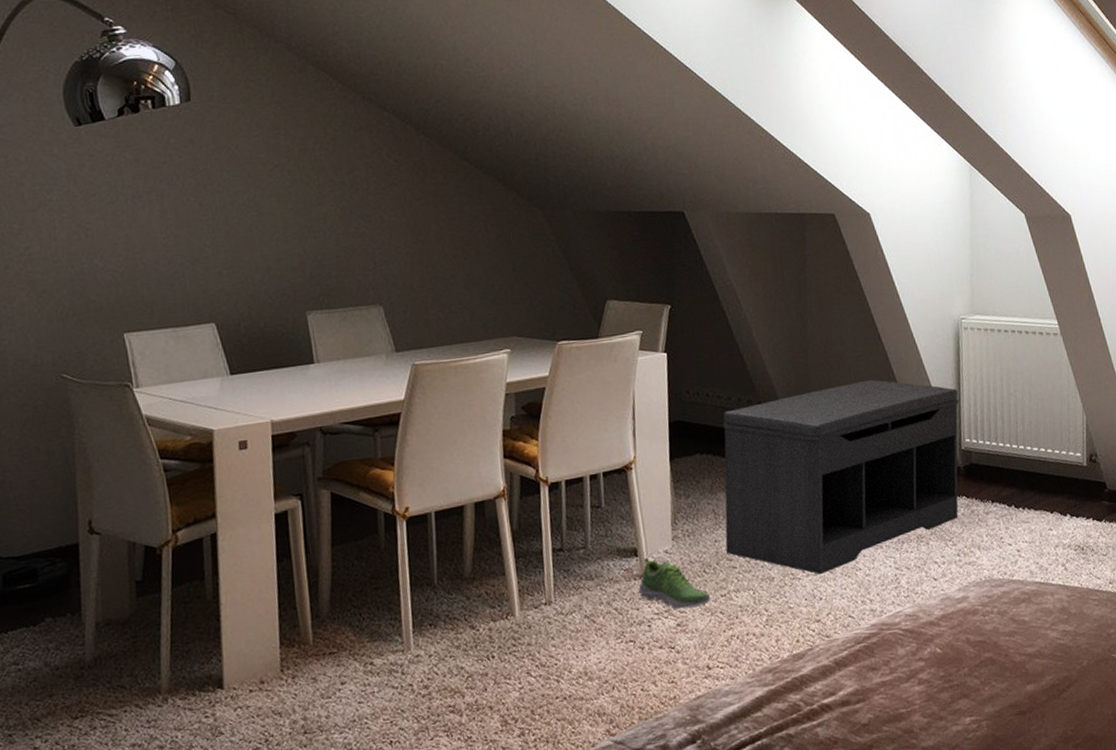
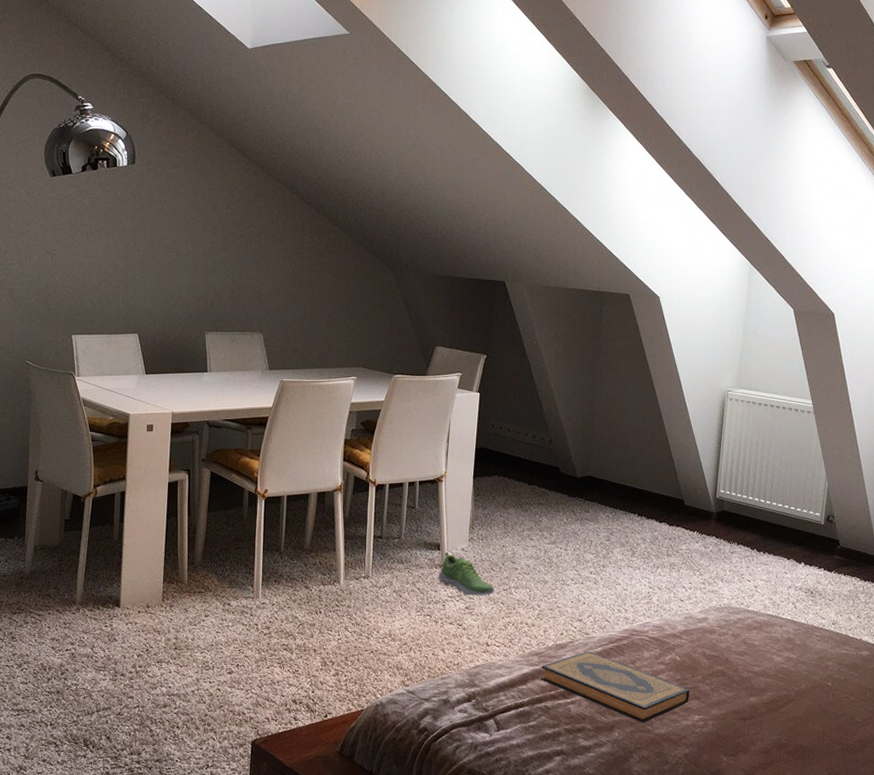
bench: present [722,379,958,574] -> none [511,432,719,583]
hardback book: none [778,657,958,737] -> present [540,651,690,723]

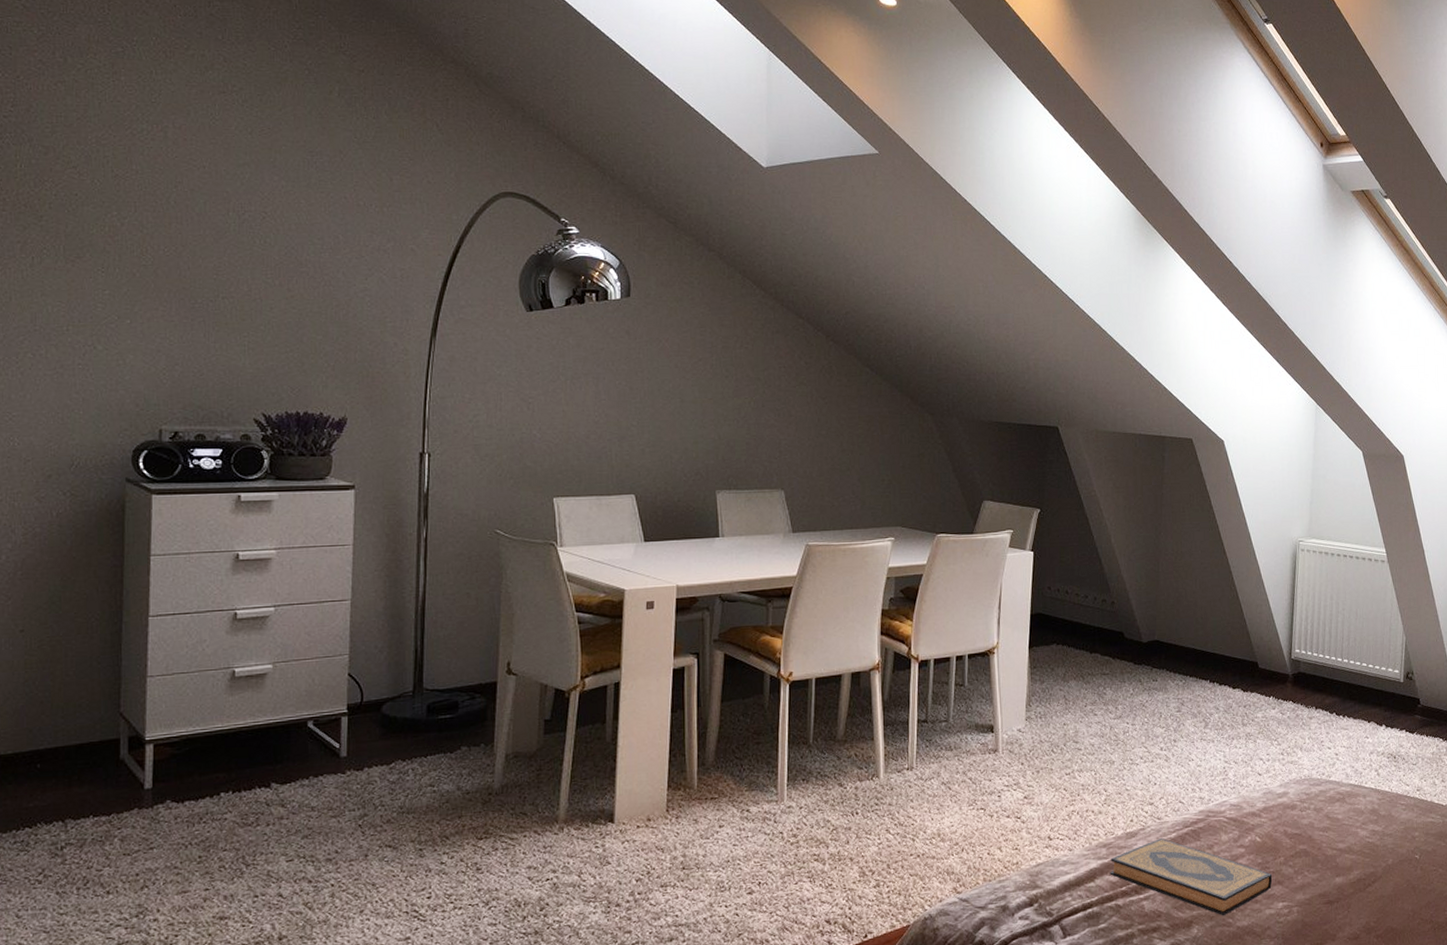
shoe: present [438,552,494,596] -> none [992,735,1056,784]

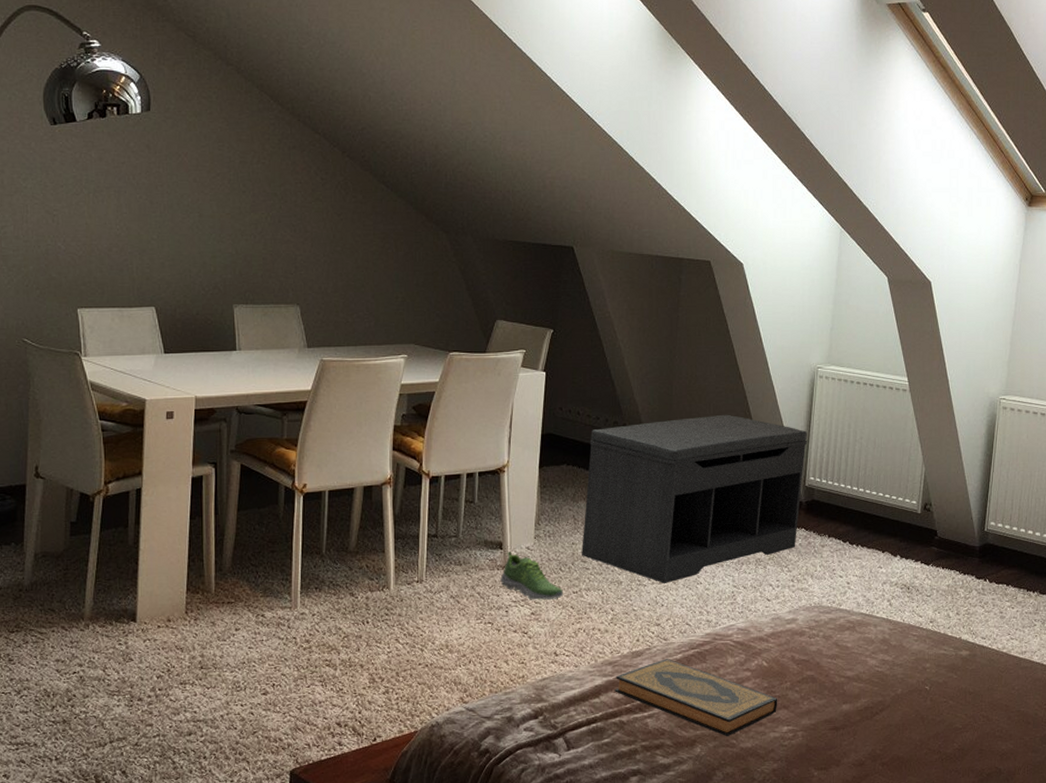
shoe: none [992,735,1056,784] -> present [500,552,563,600]
bench: none [1073,589,1292,761] -> present [582,414,808,583]

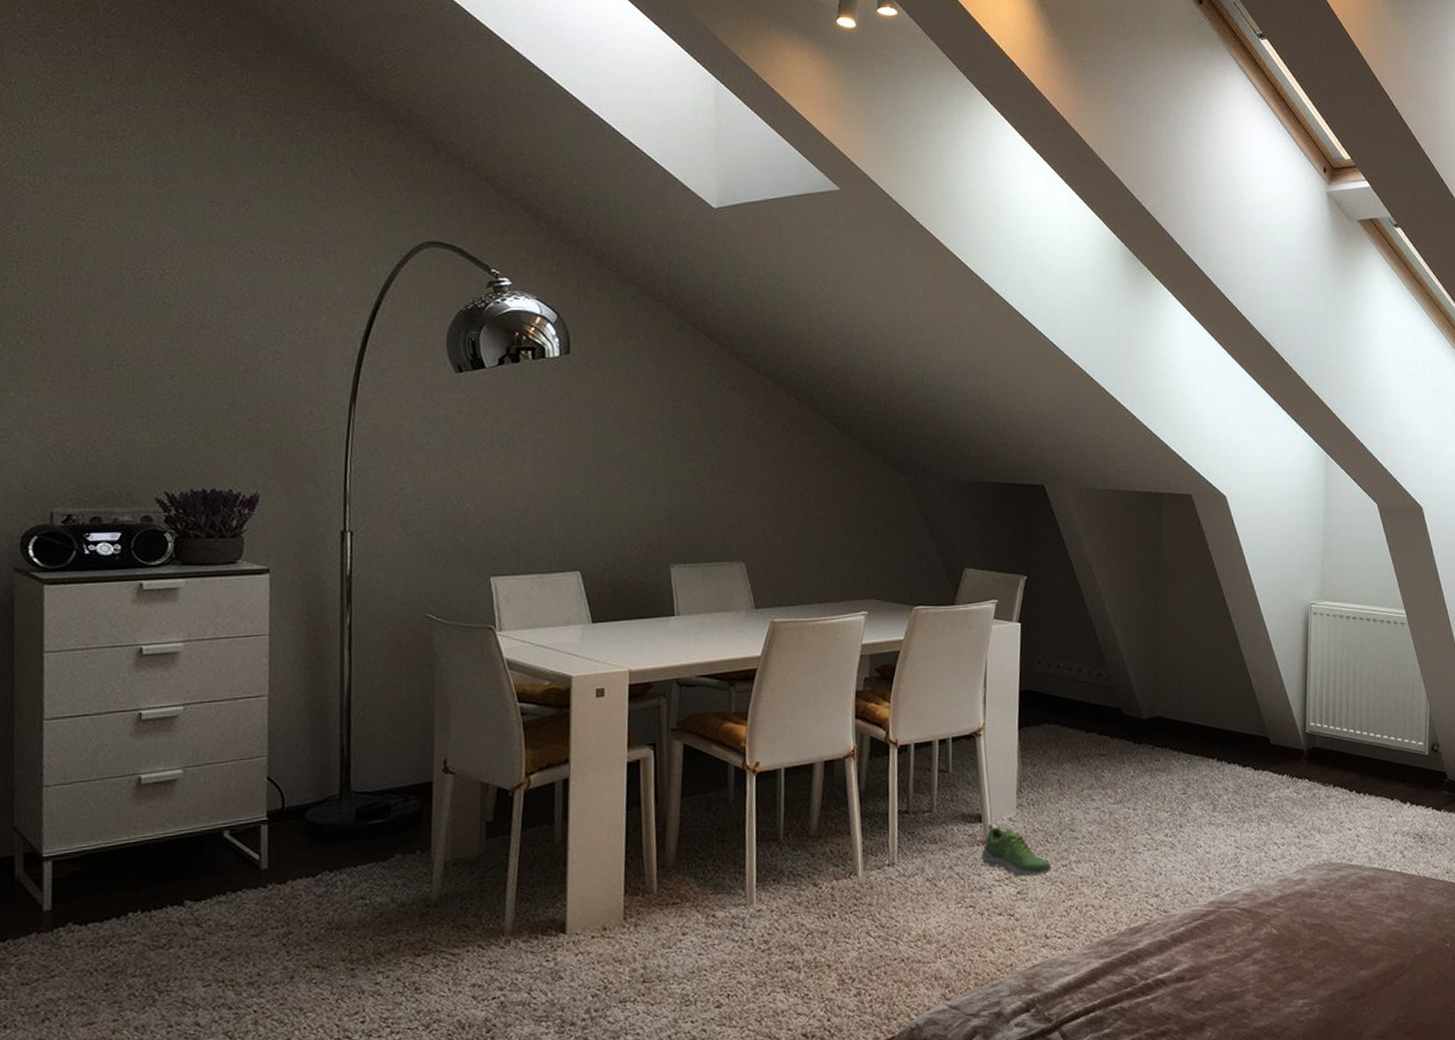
bench: present [582,414,808,583] -> none [1069,659,1305,849]
hardback book: present [615,659,778,737] -> none [1113,933,1291,1017]

